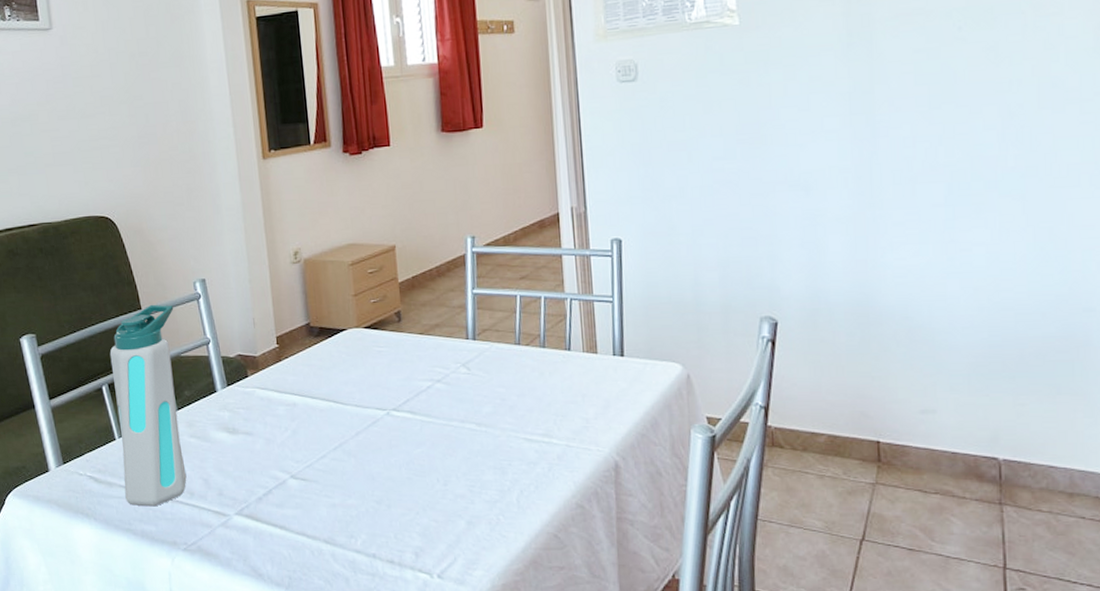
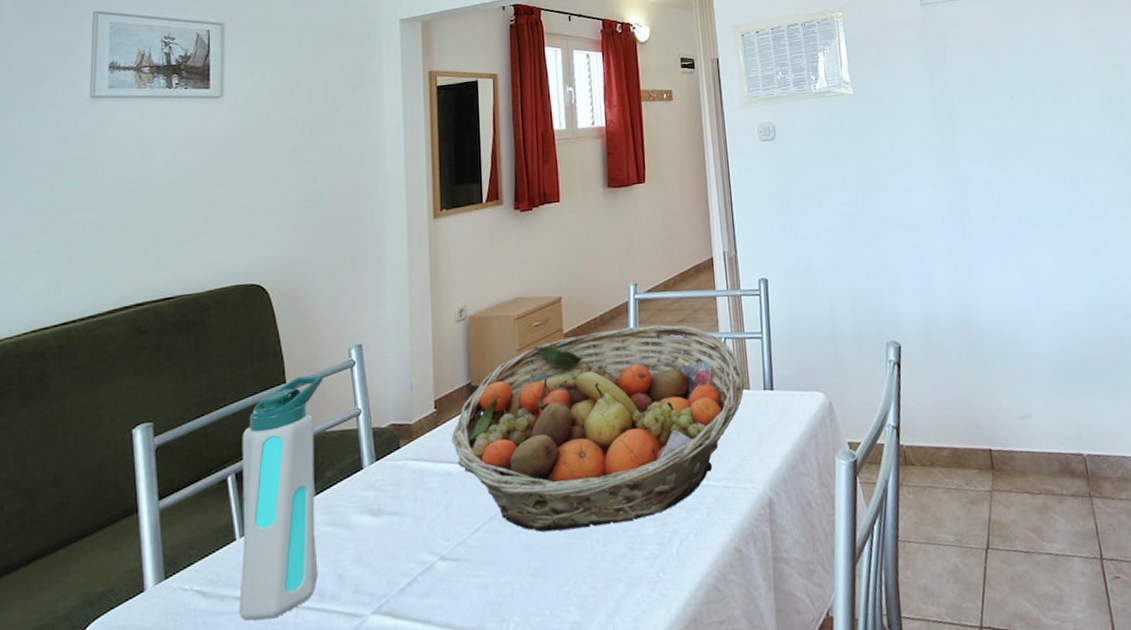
fruit basket: none [295,280,592,467] -> present [452,325,745,533]

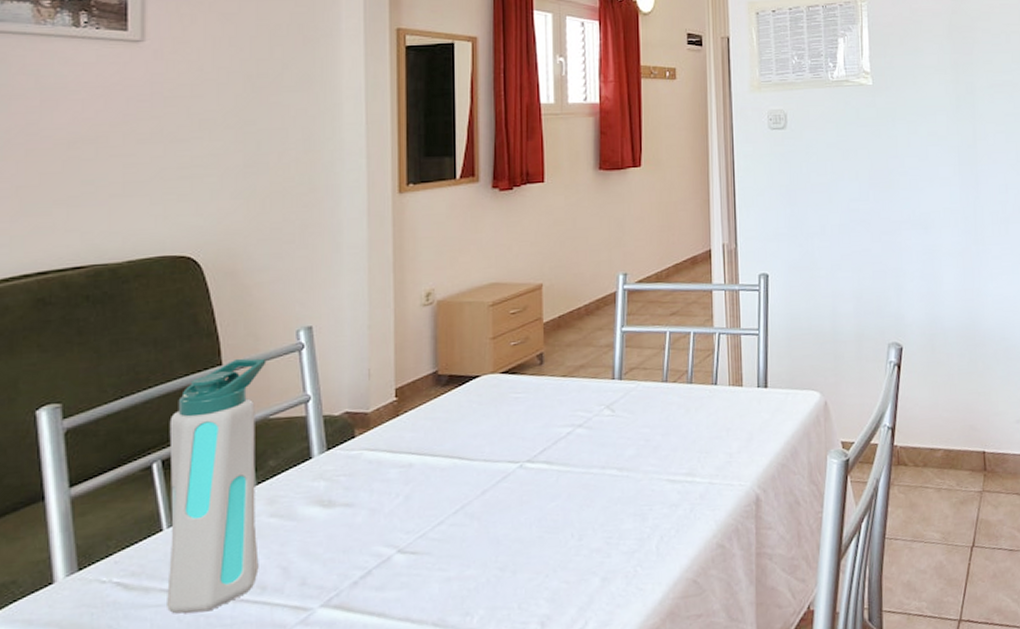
fruit basket: present [452,325,745,533] -> none [414,317,738,526]

